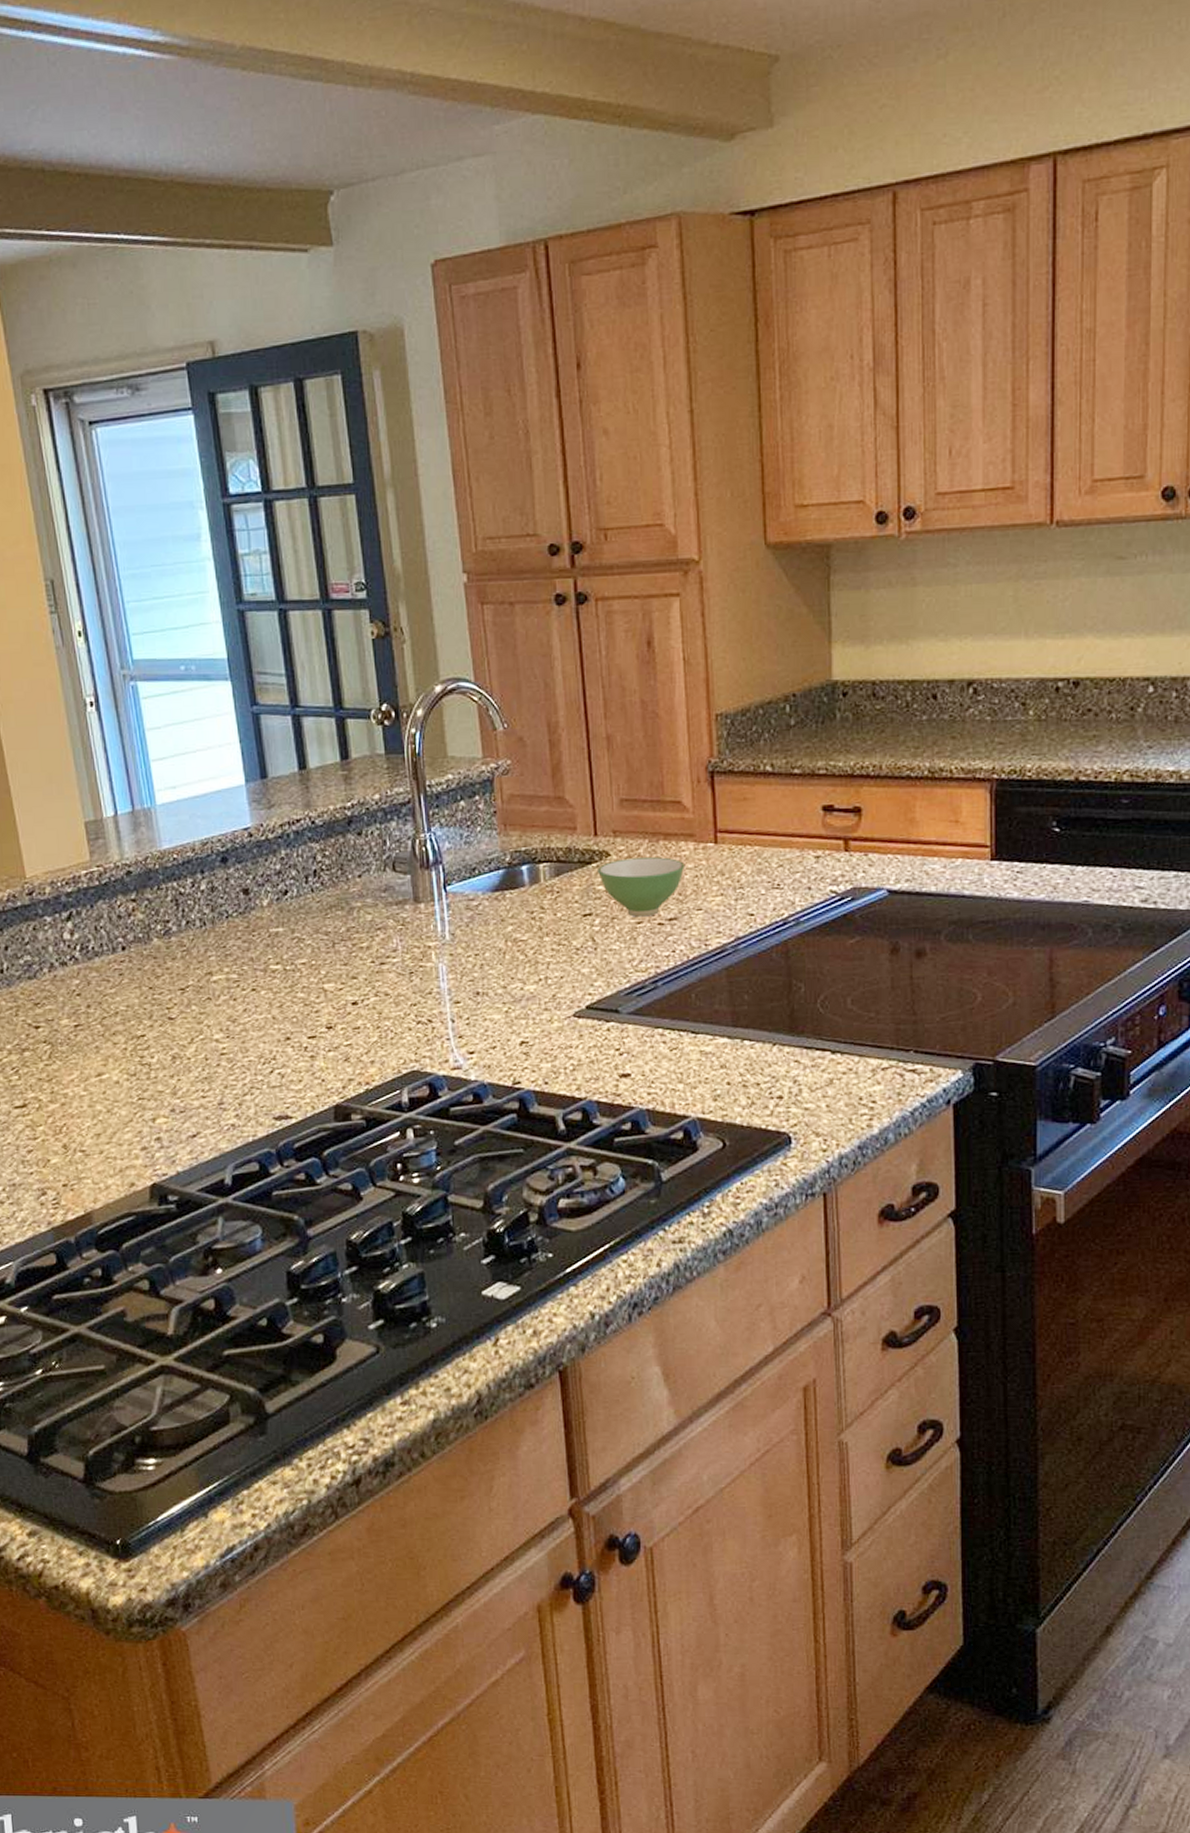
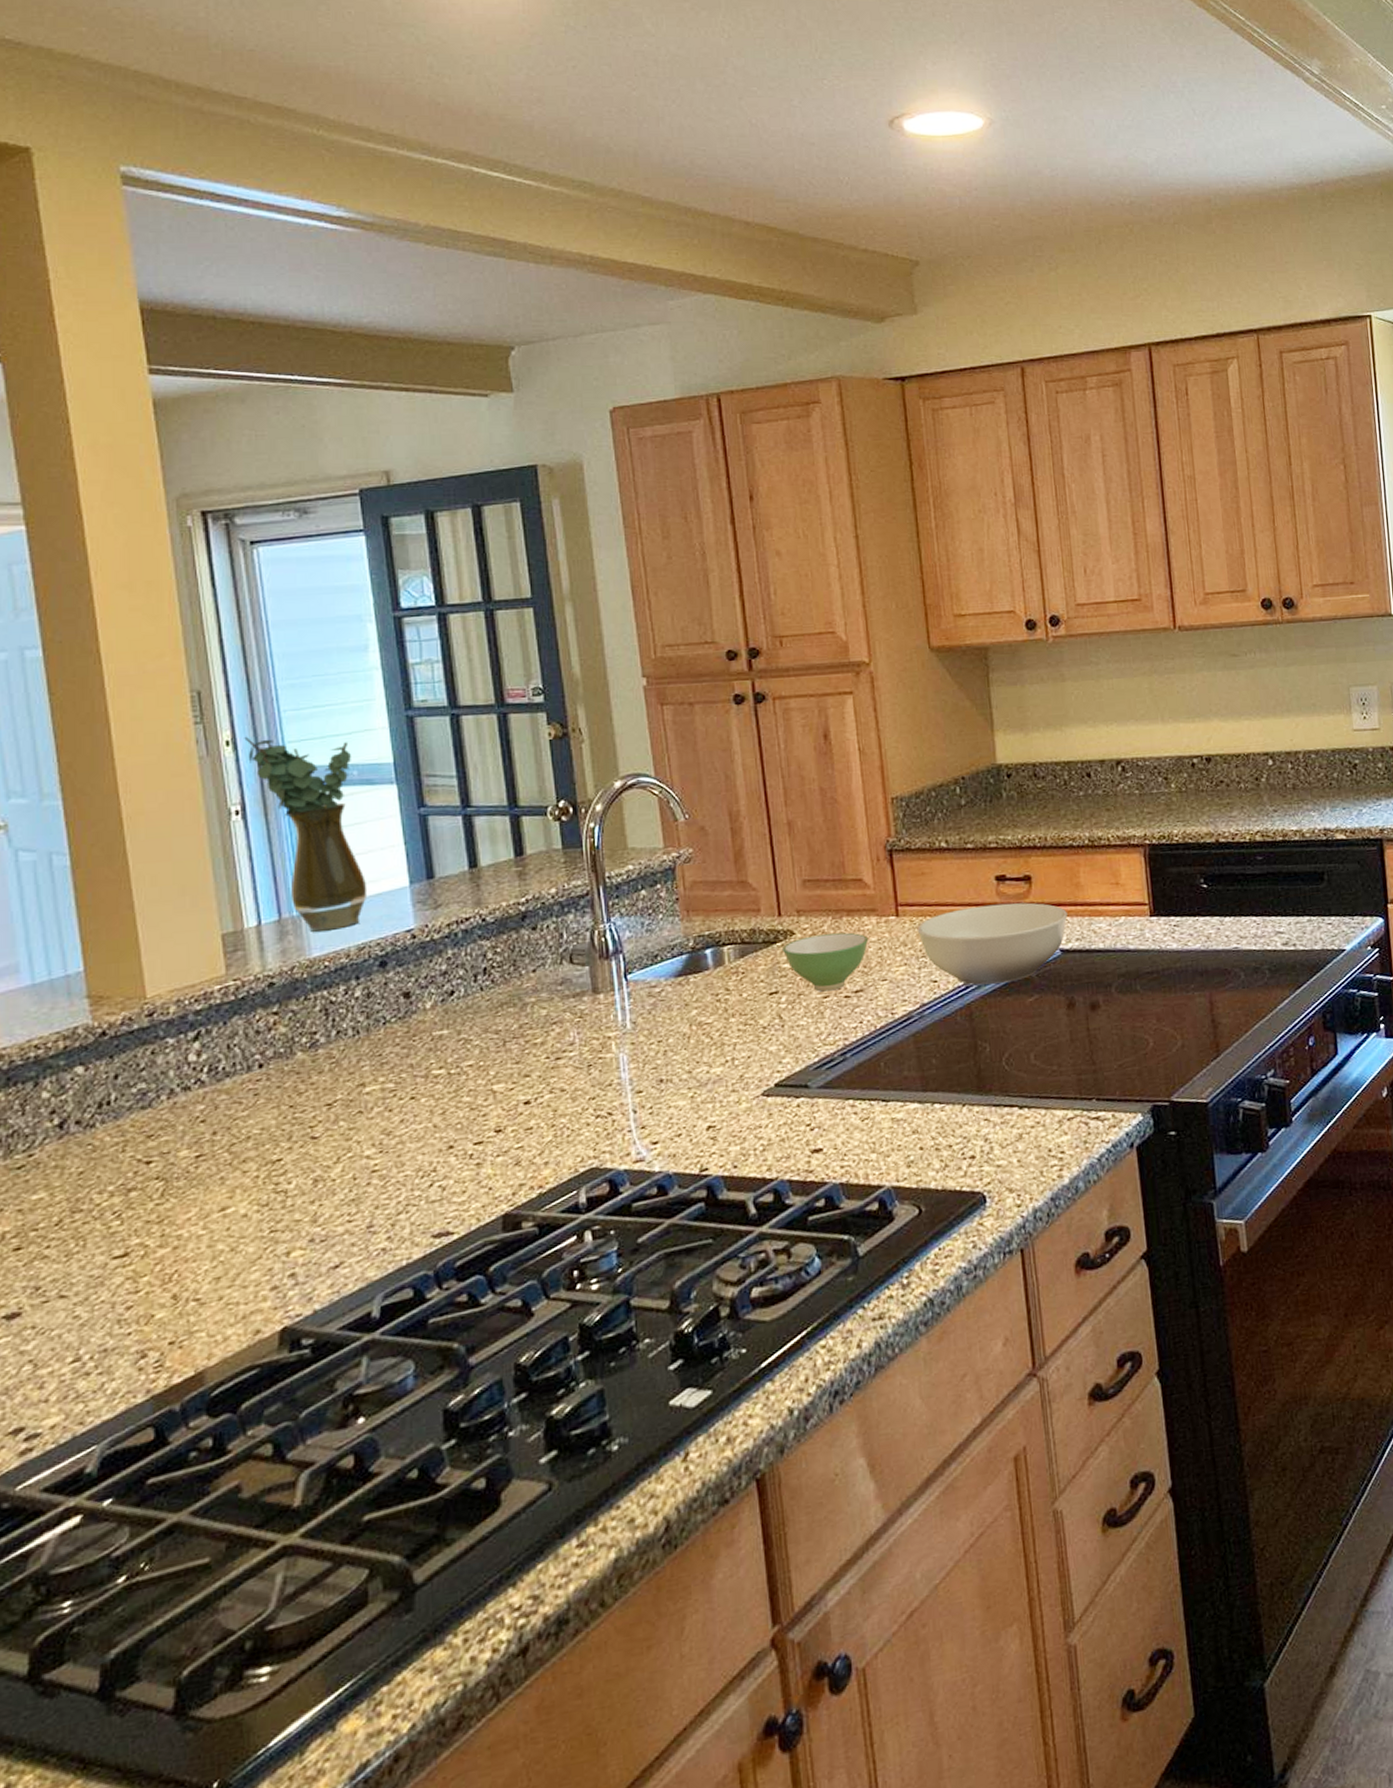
vase: none [94,627,209,825] -> present [244,736,368,932]
bowl: none [736,836,898,922] -> present [917,902,1068,985]

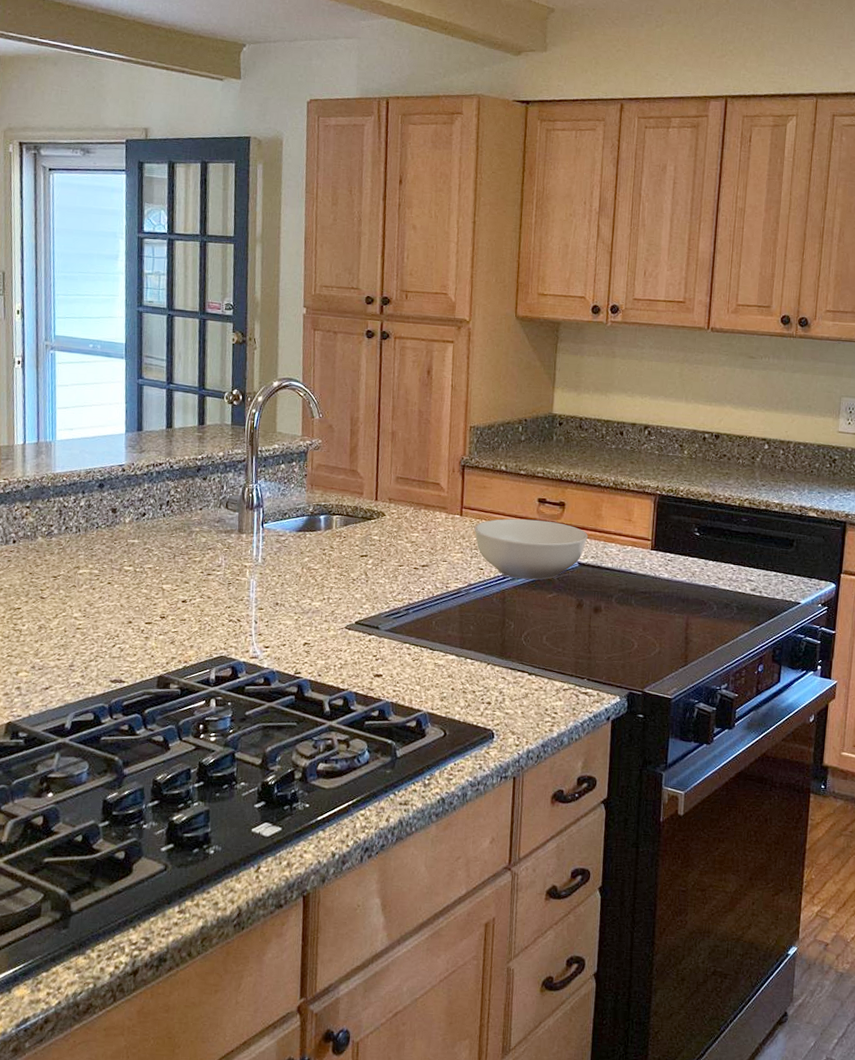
vase: present [244,736,368,932] -> none [29,309,98,456]
bowl: present [781,932,869,992] -> none [374,519,438,562]

